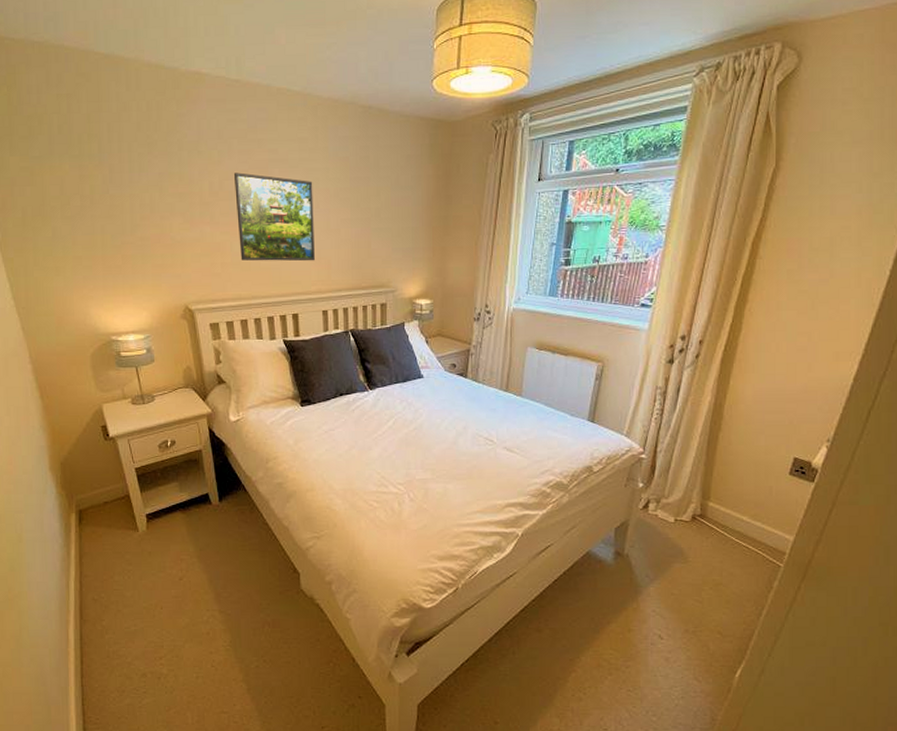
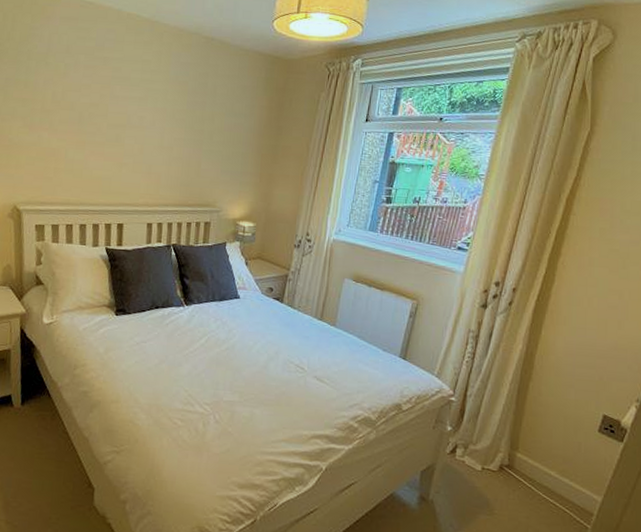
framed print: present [233,172,315,261] -> none [74,85,152,175]

